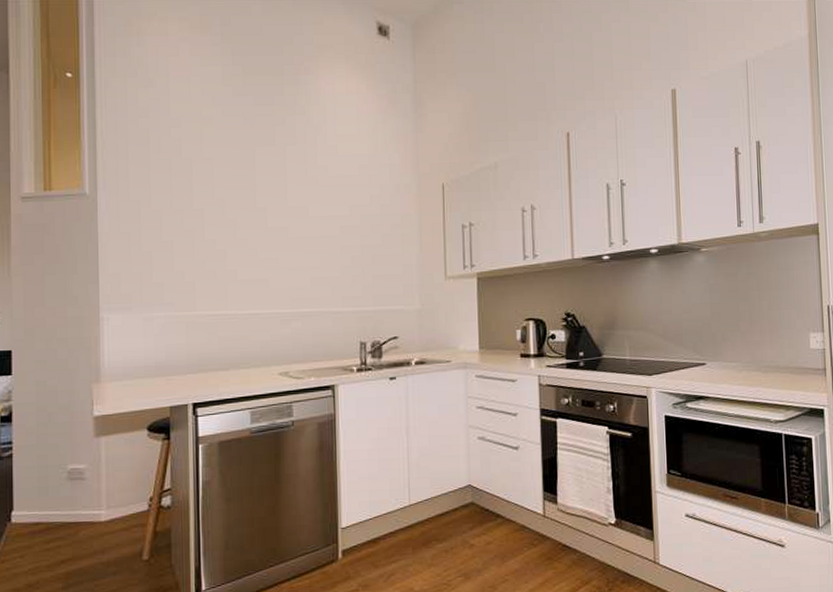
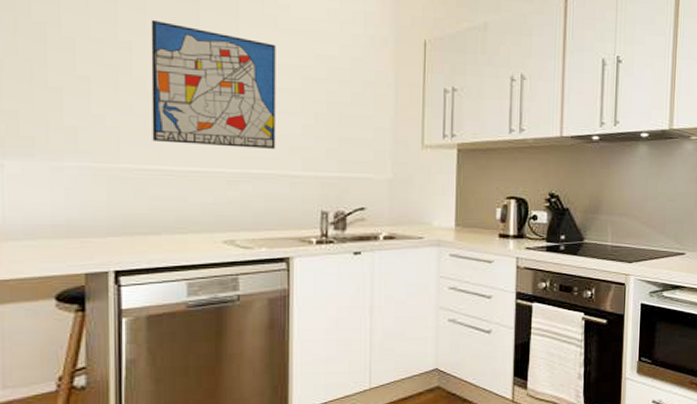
wall art: none [218,189,320,291] -> present [151,19,276,149]

